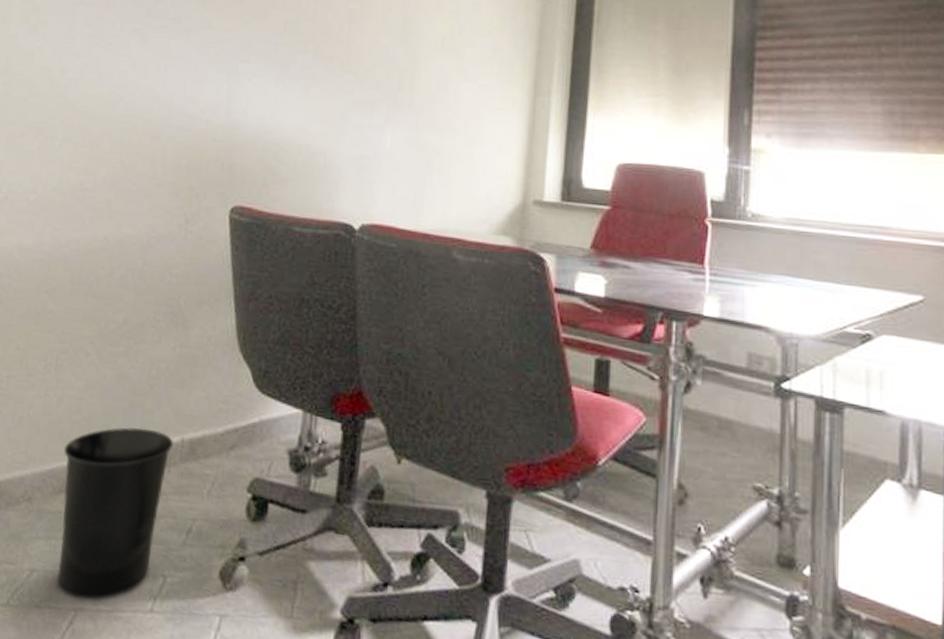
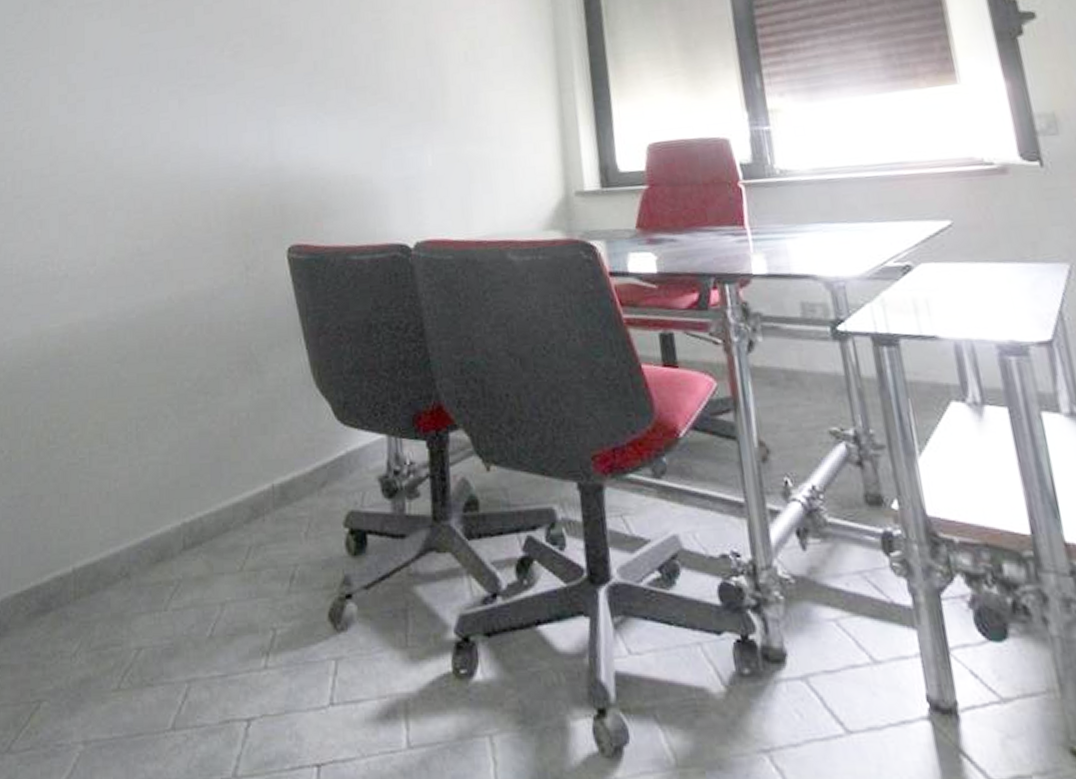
waste bin: present [57,427,174,596] -> none [155,481,265,664]

